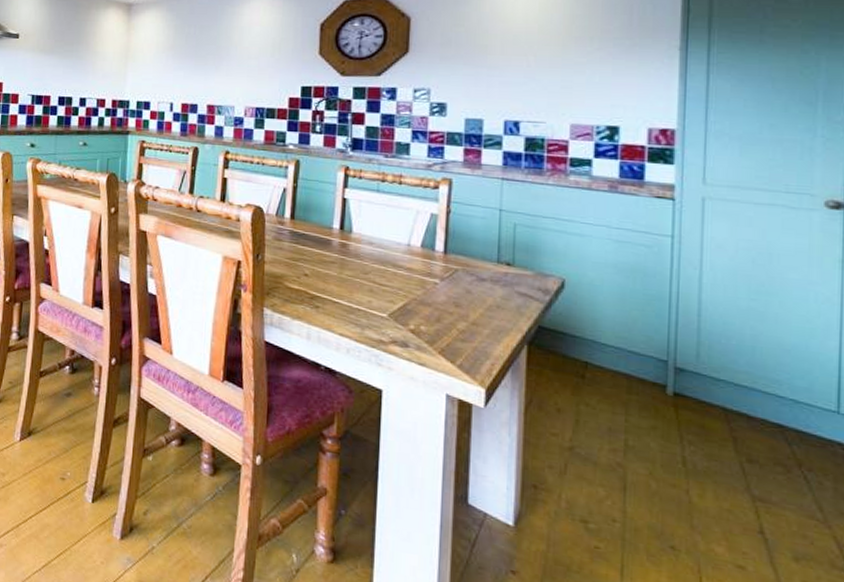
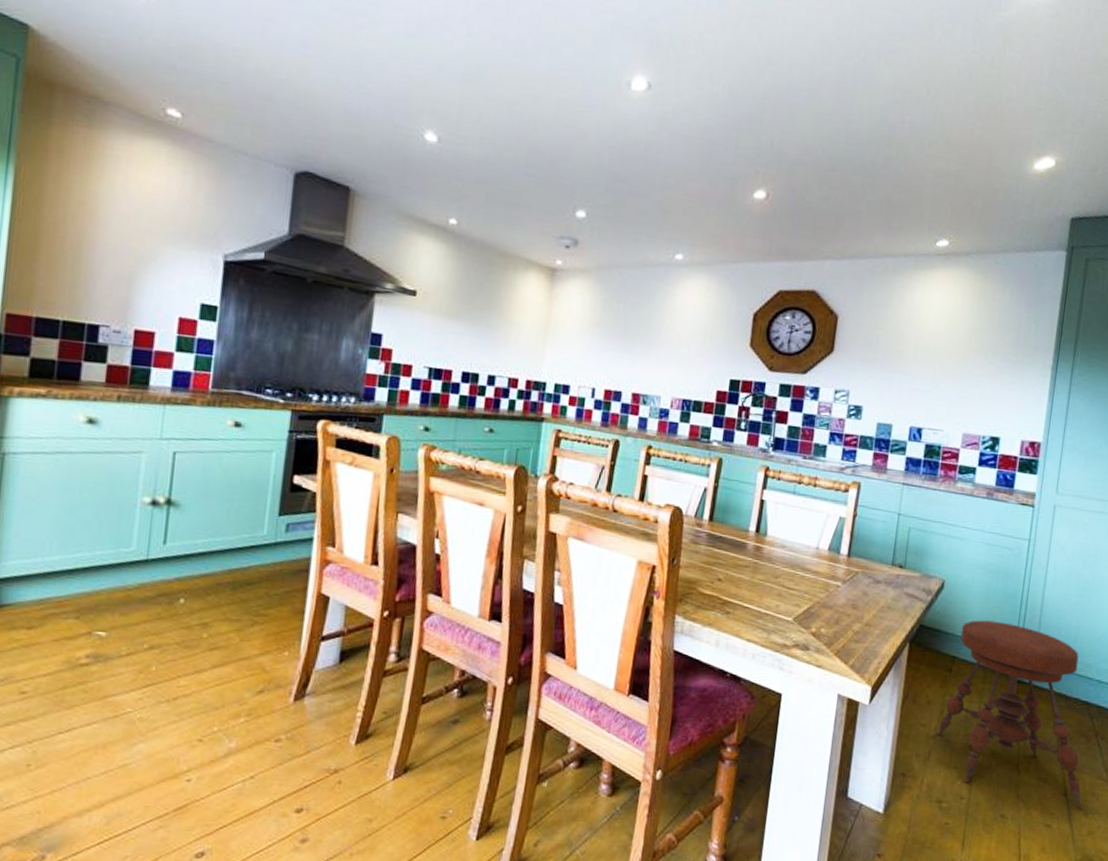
stool: none [572,323,792,554] -> present [936,620,1084,810]

